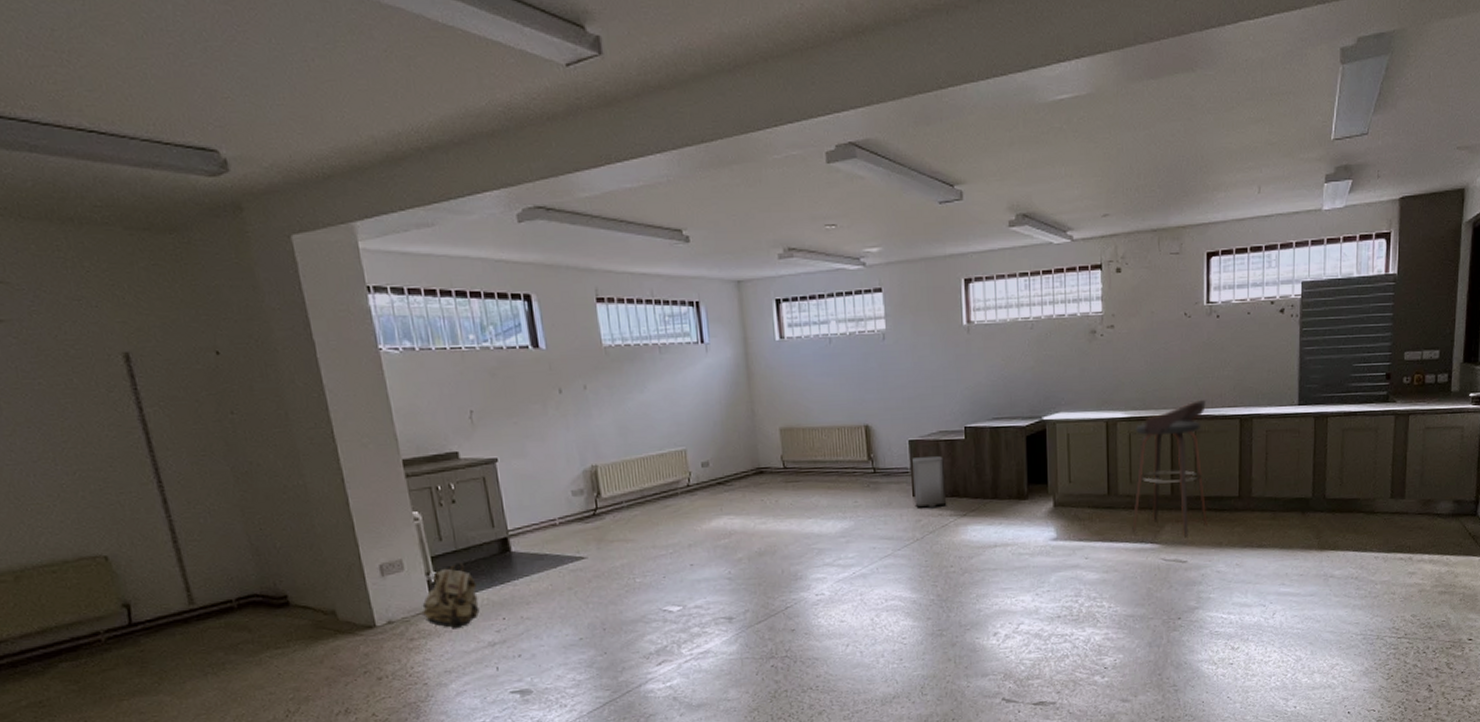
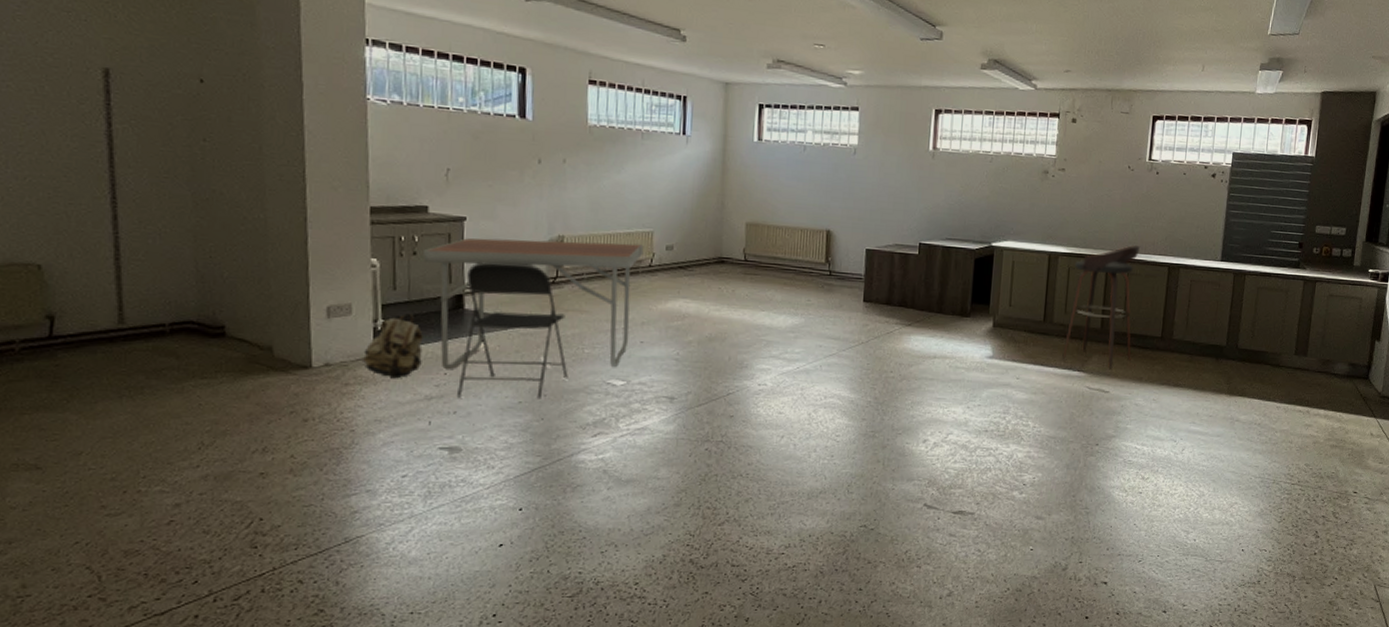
folding table: none [462,464,680,615] -> present [423,238,644,370]
folding chair: none [507,498,624,641] -> present [456,261,568,399]
pedal bin: present [912,455,947,508] -> none [864,265,896,315]

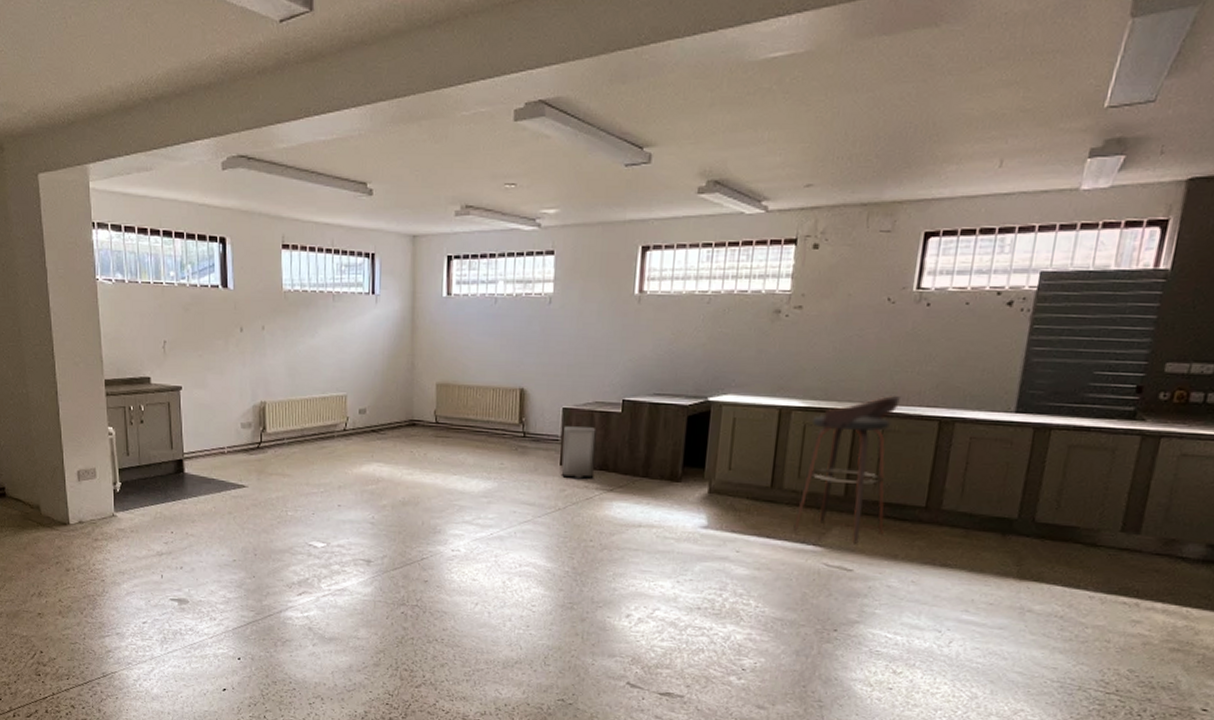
backpack: present [361,313,423,379] -> none [106,477,153,536]
folding table: present [423,238,644,370] -> none [149,406,338,530]
folding chair: present [456,261,568,399] -> none [181,428,275,558]
pedal bin: none [864,265,896,315] -> present [561,425,597,479]

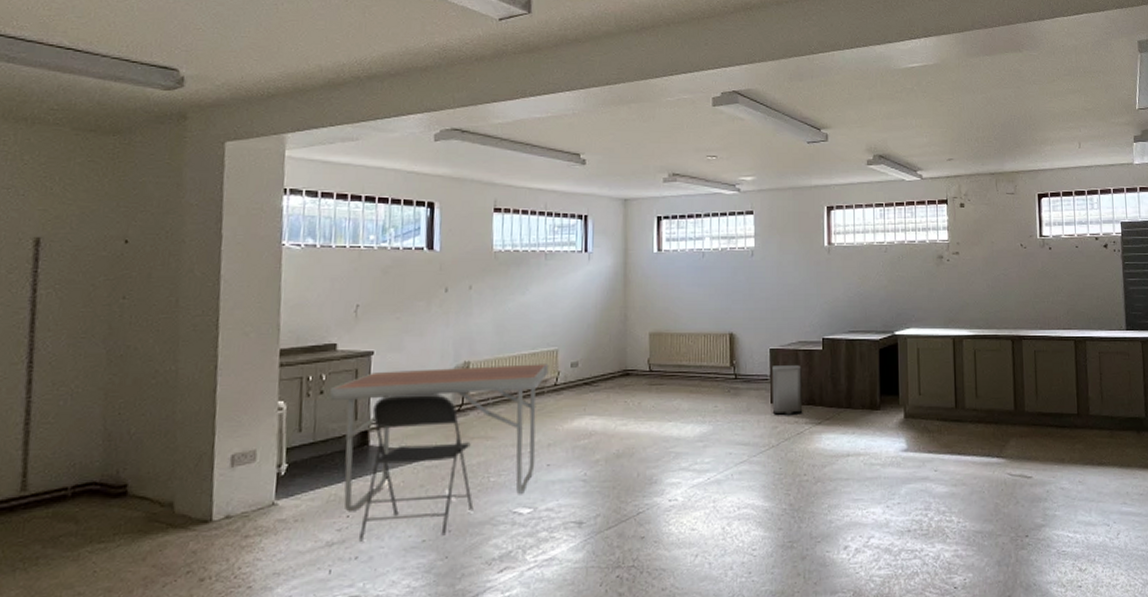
folding table: none [149,406,338,530] -> present [330,364,549,512]
folding chair: none [181,428,275,558] -> present [358,393,474,542]
bar stool: present [793,396,900,544] -> none [978,322,1050,452]

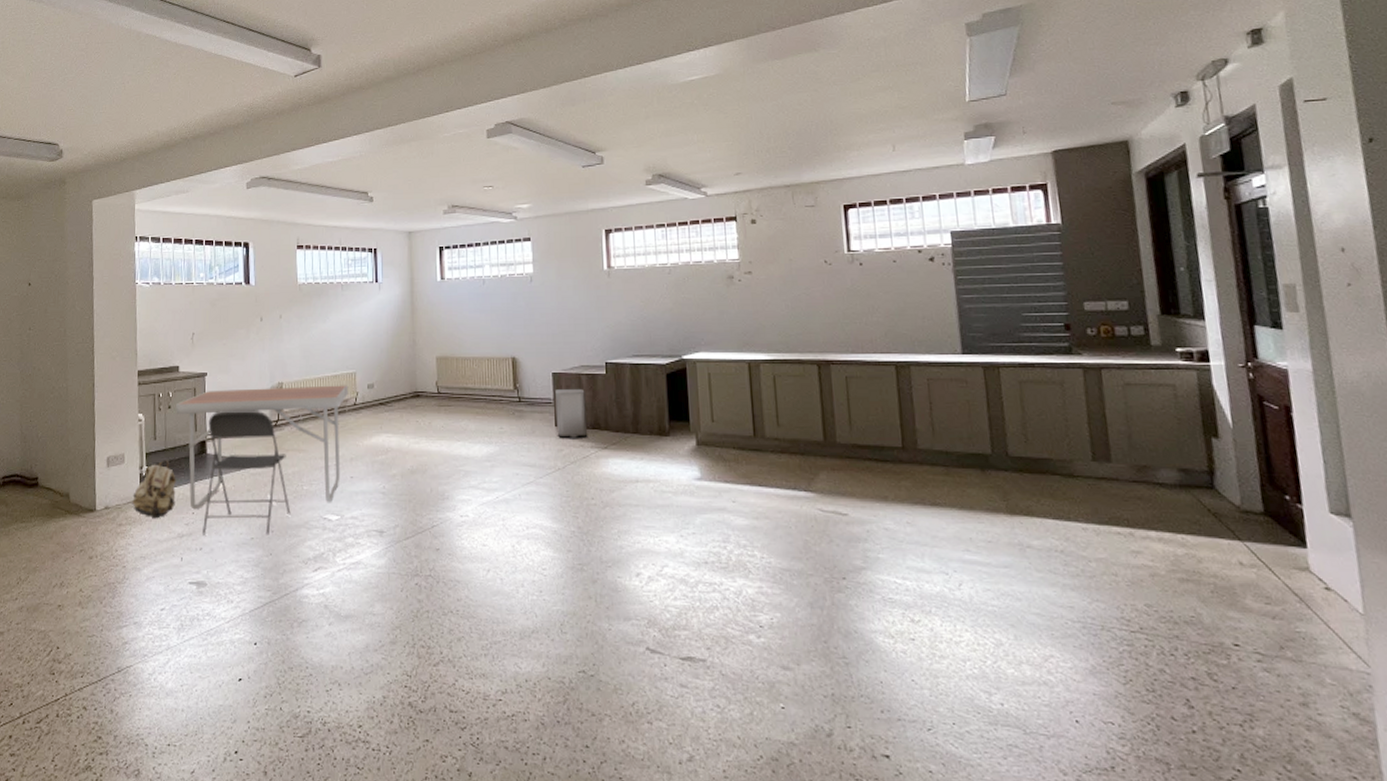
backpack: none [263,455,327,527] -> present [131,460,176,519]

